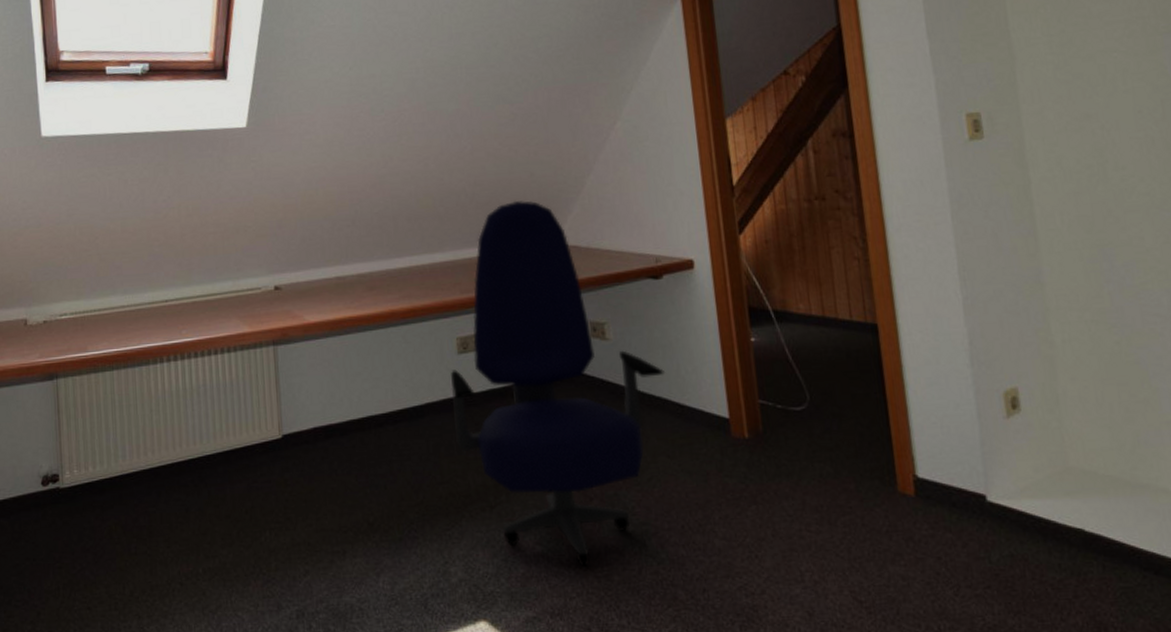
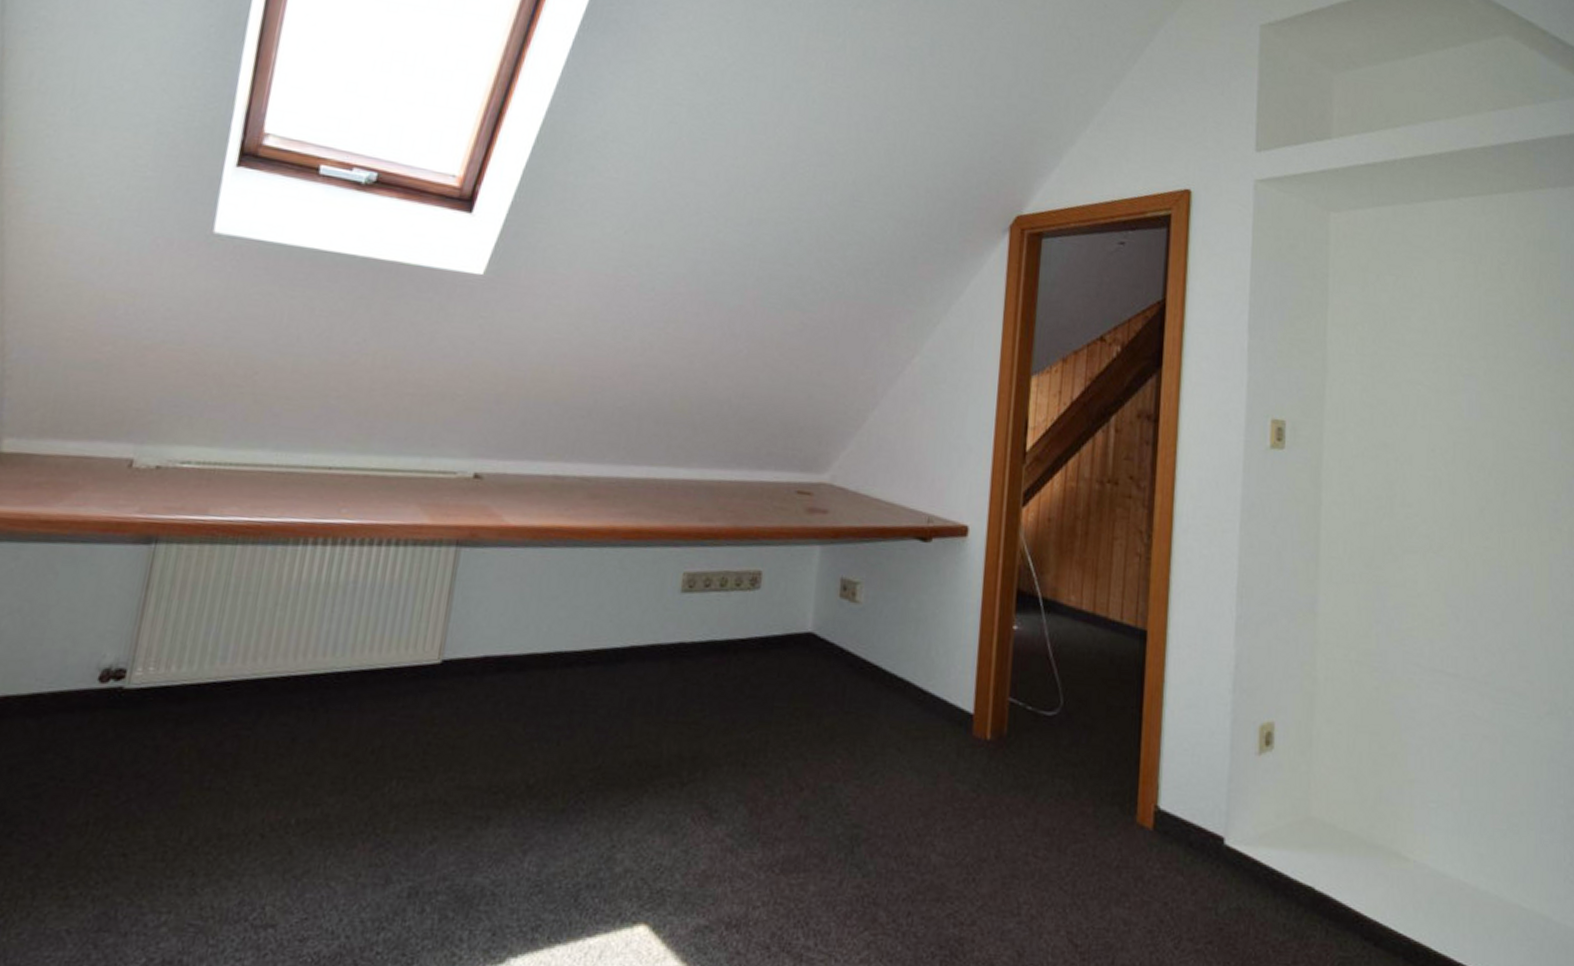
office chair: present [451,200,666,567] -> none [657,422,914,870]

